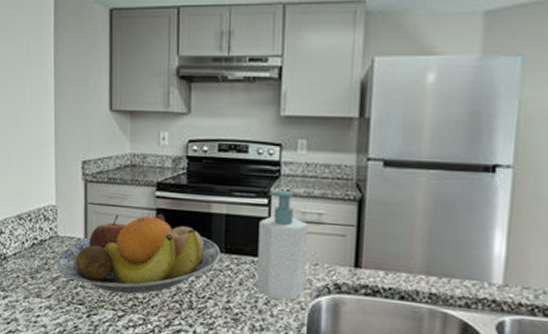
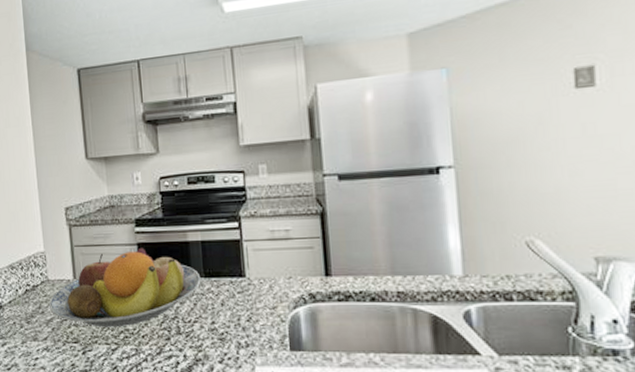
soap bottle: present [256,190,308,301] -> none [232,213,283,314]

